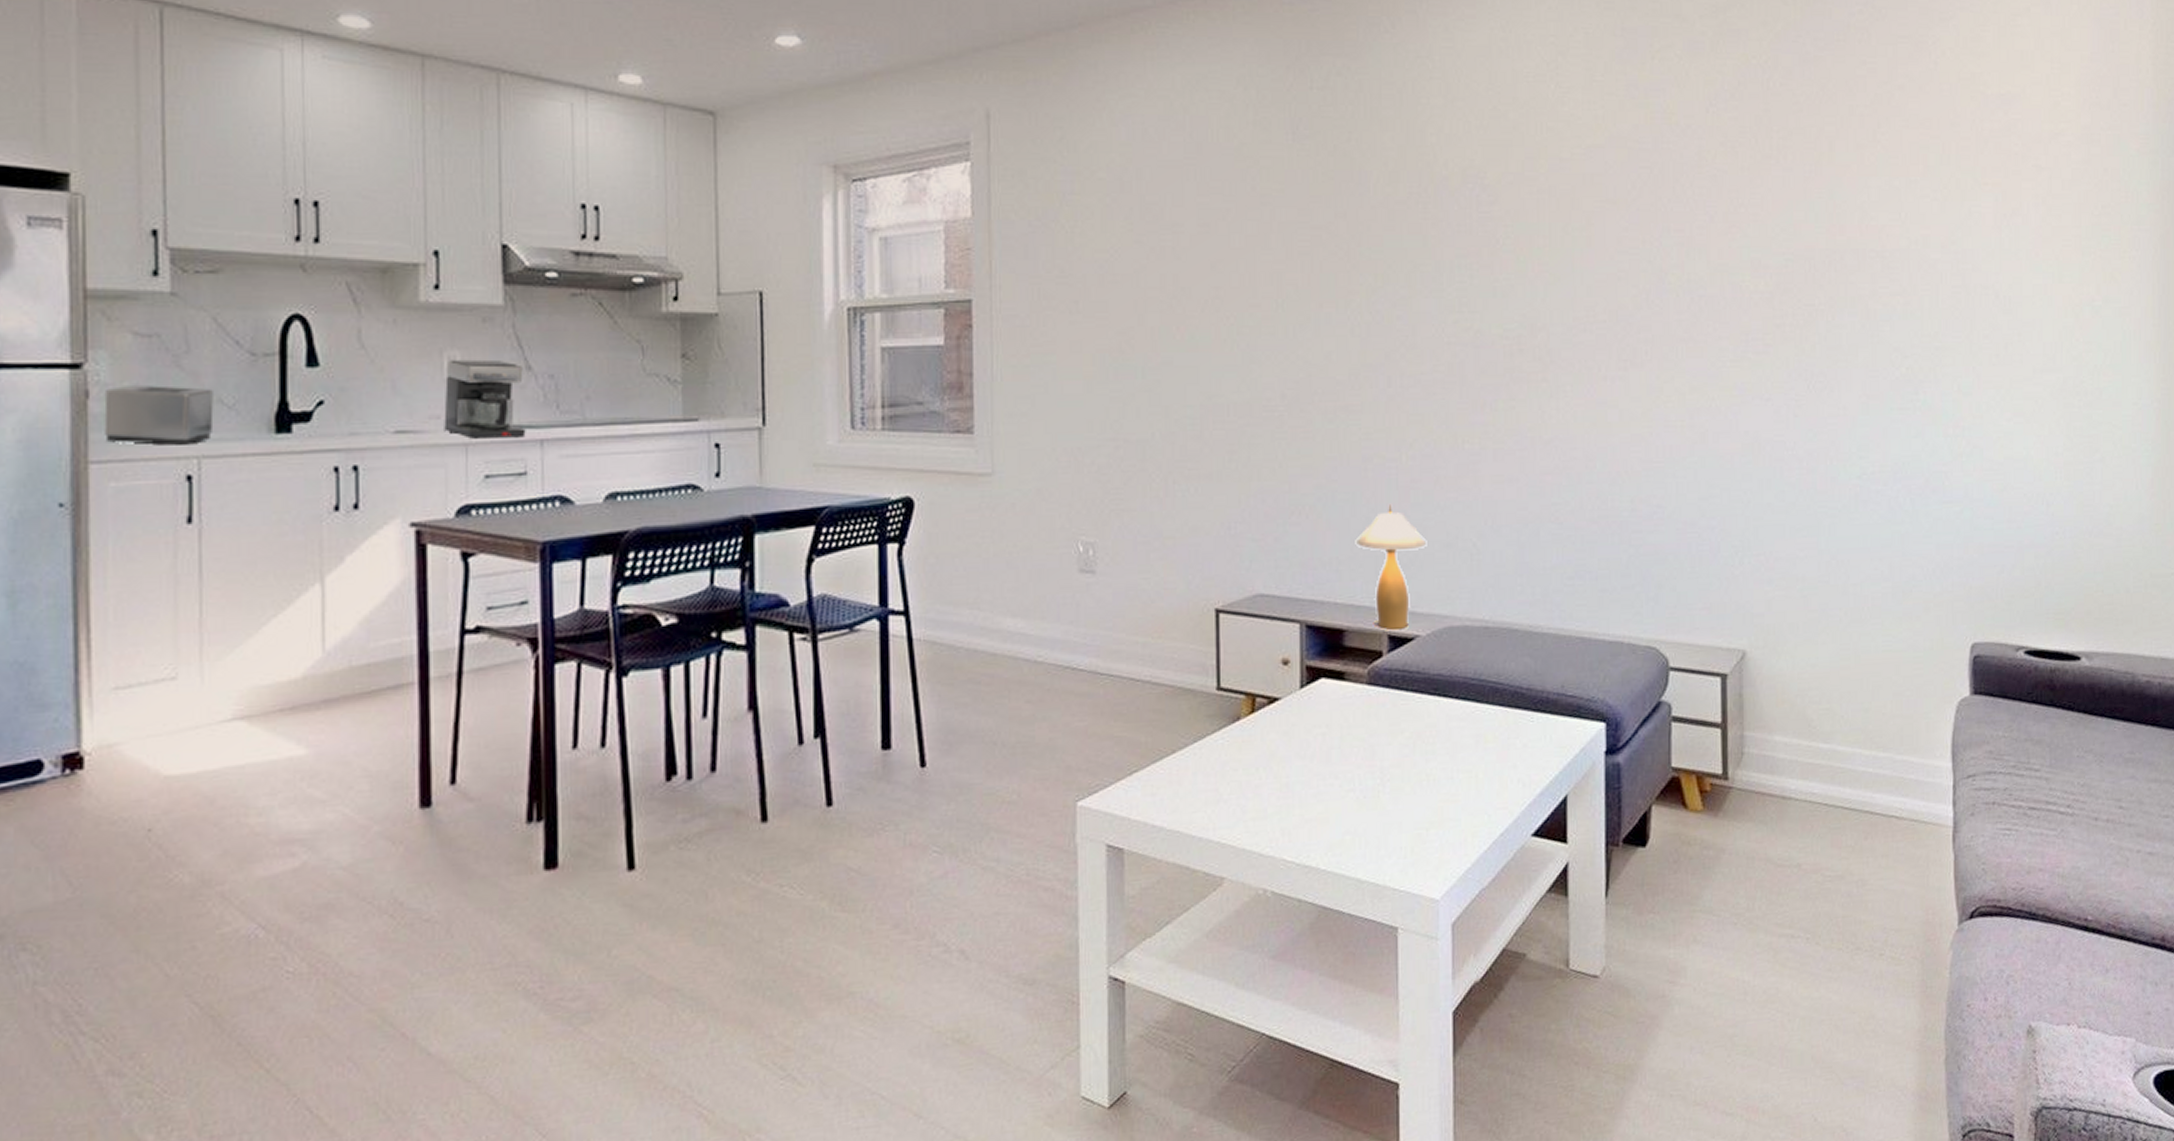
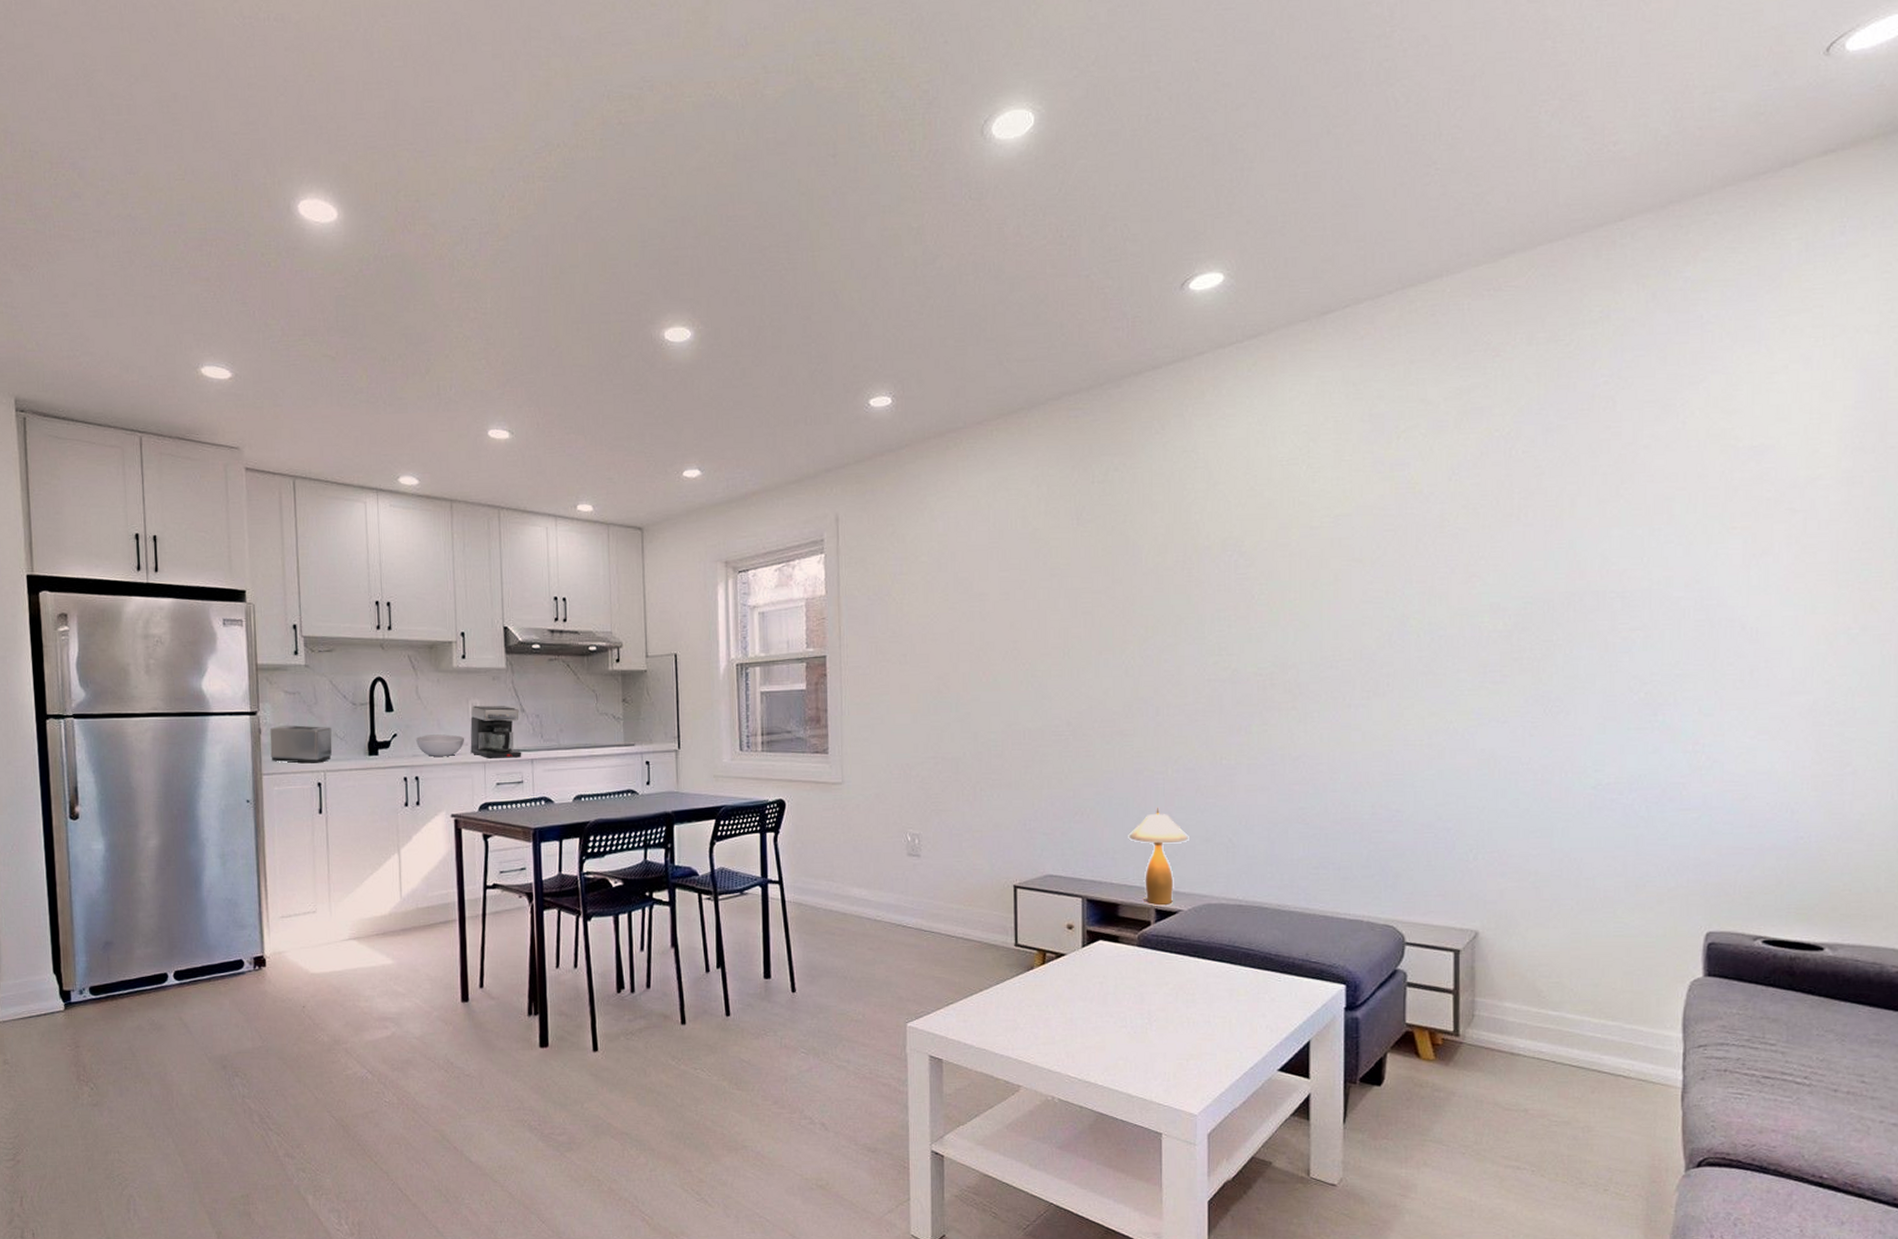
bowl: none [354,402,436,437] -> present [415,734,465,758]

